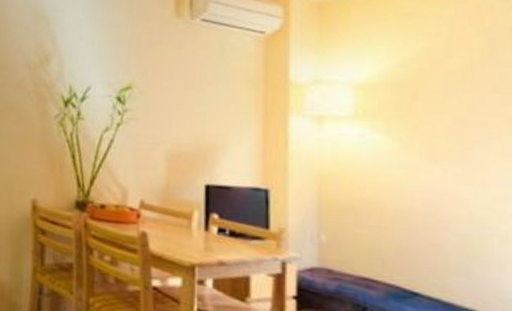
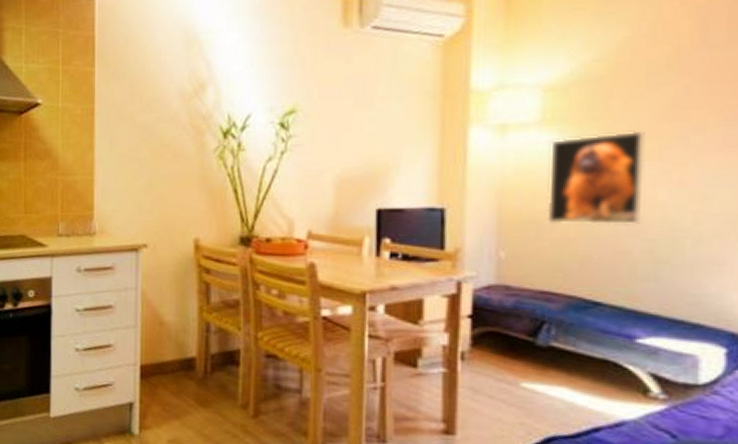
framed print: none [363,131,451,219] -> present [547,130,645,225]

